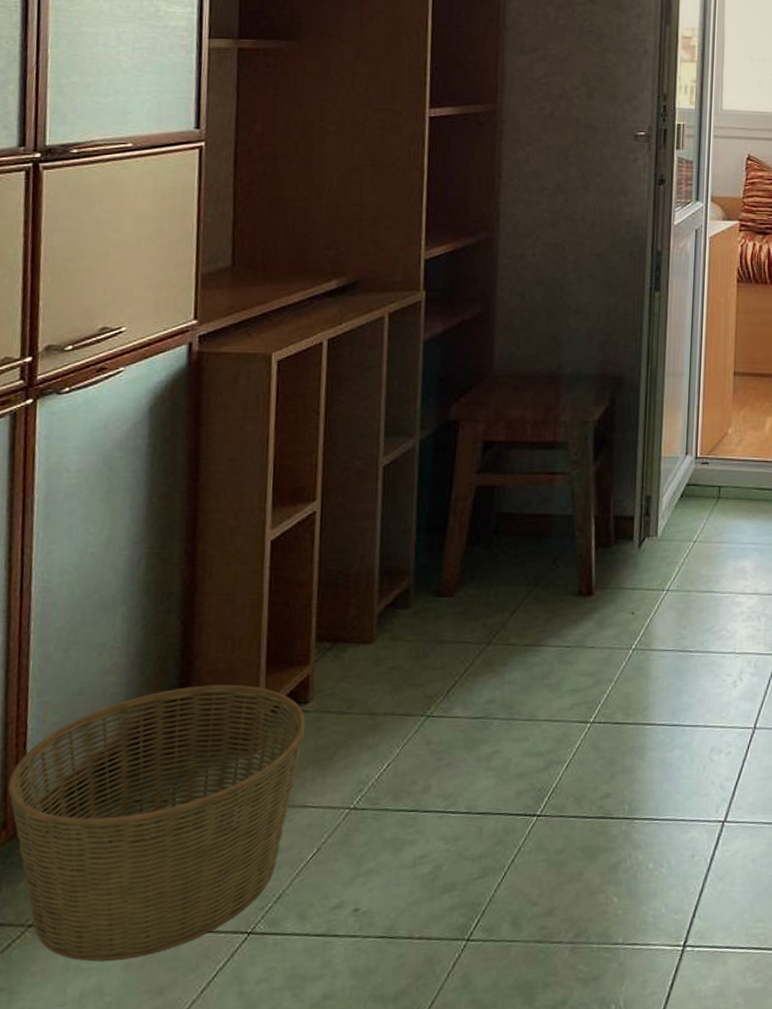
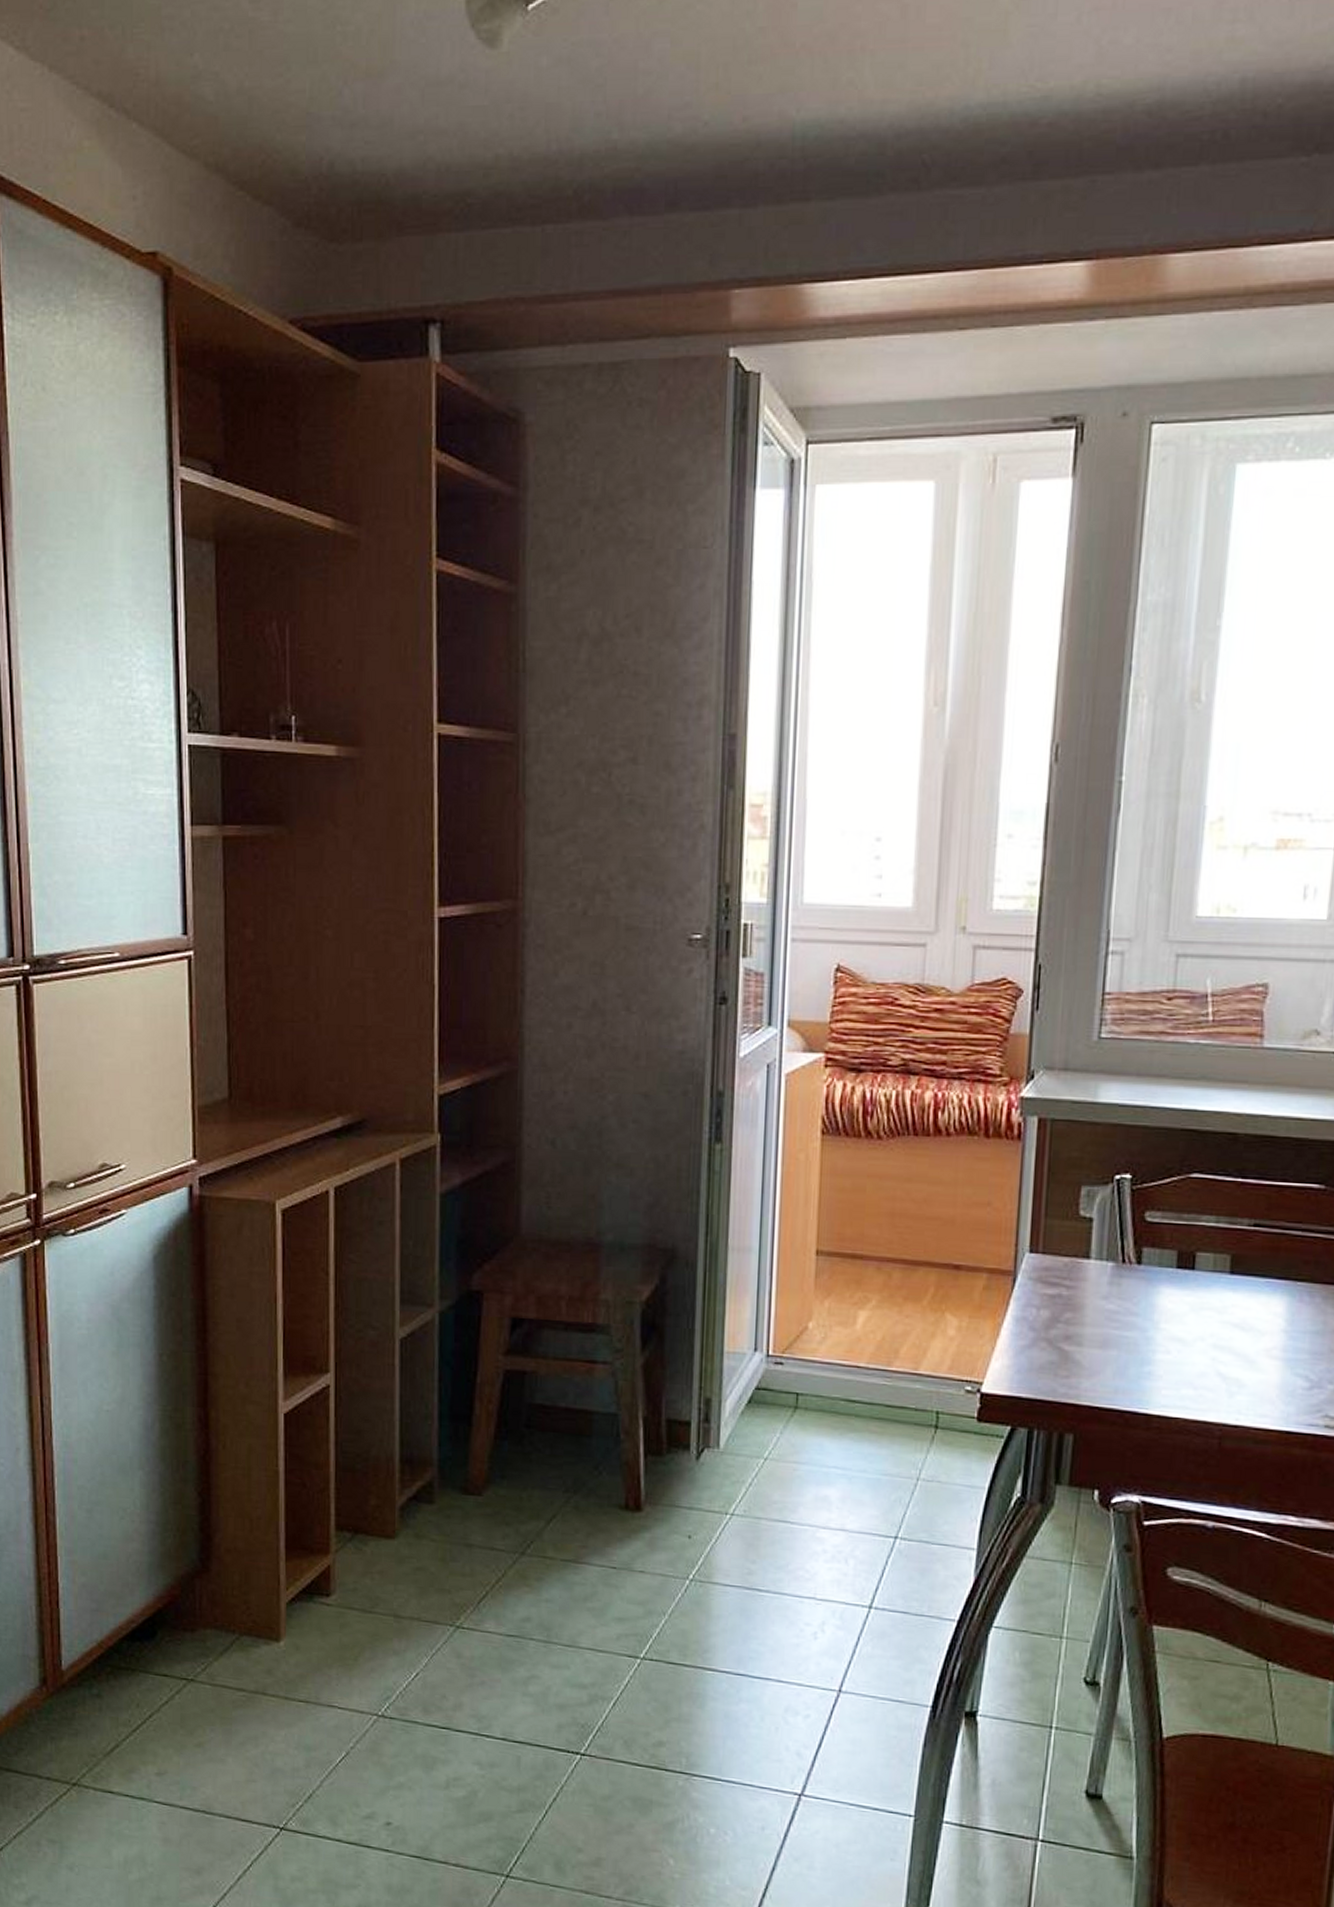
basket: present [7,684,306,962] -> none [45,1563,329,1834]

